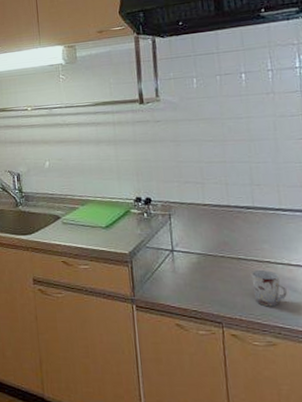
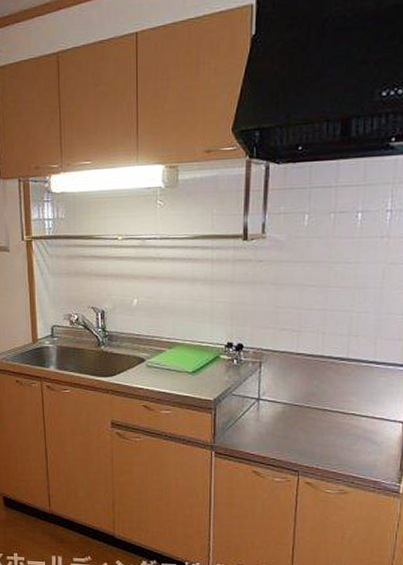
cup: present [250,269,287,307] -> none [334,421,366,458]

